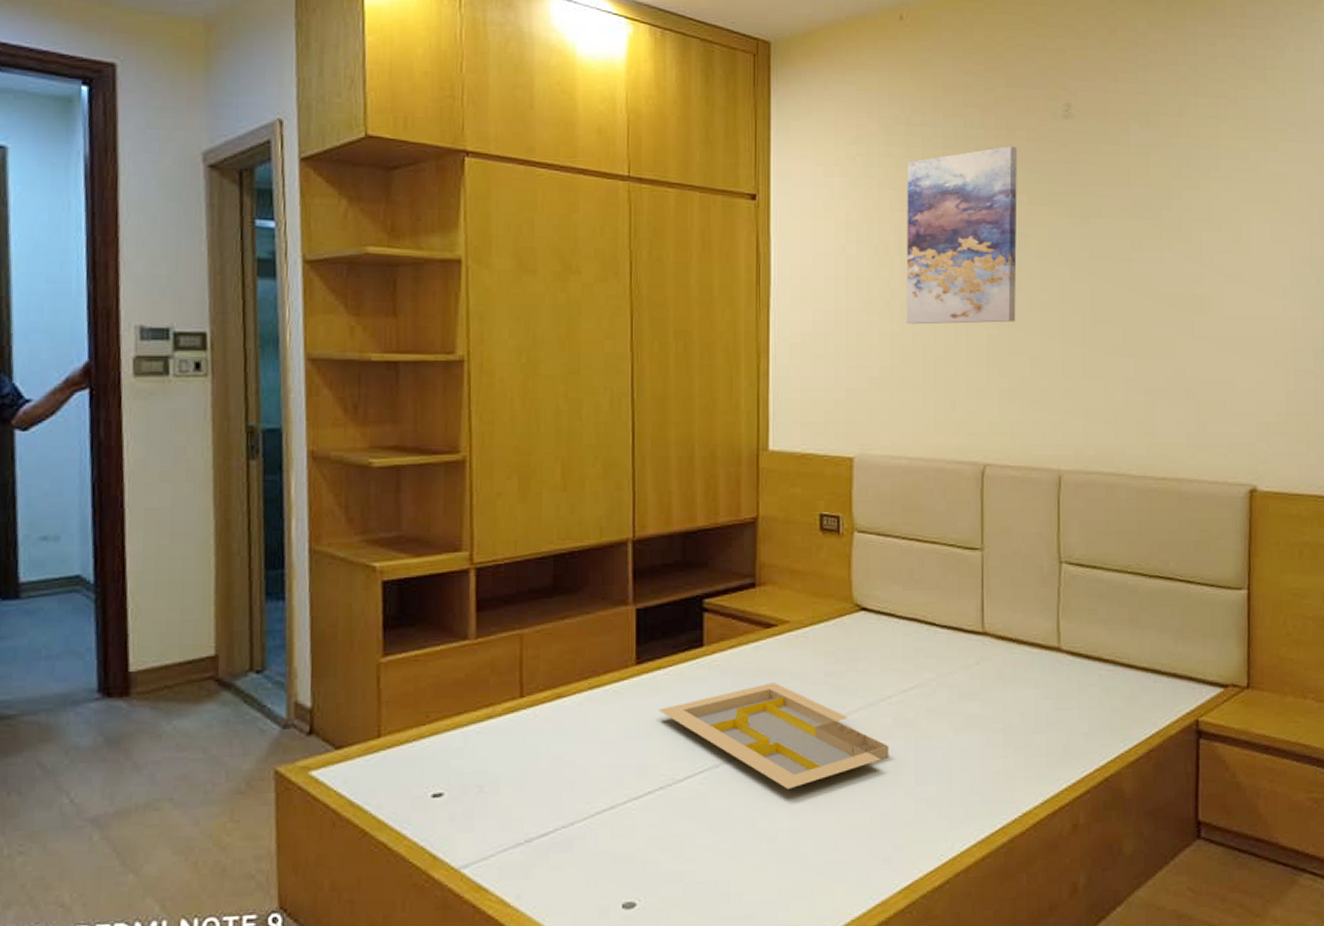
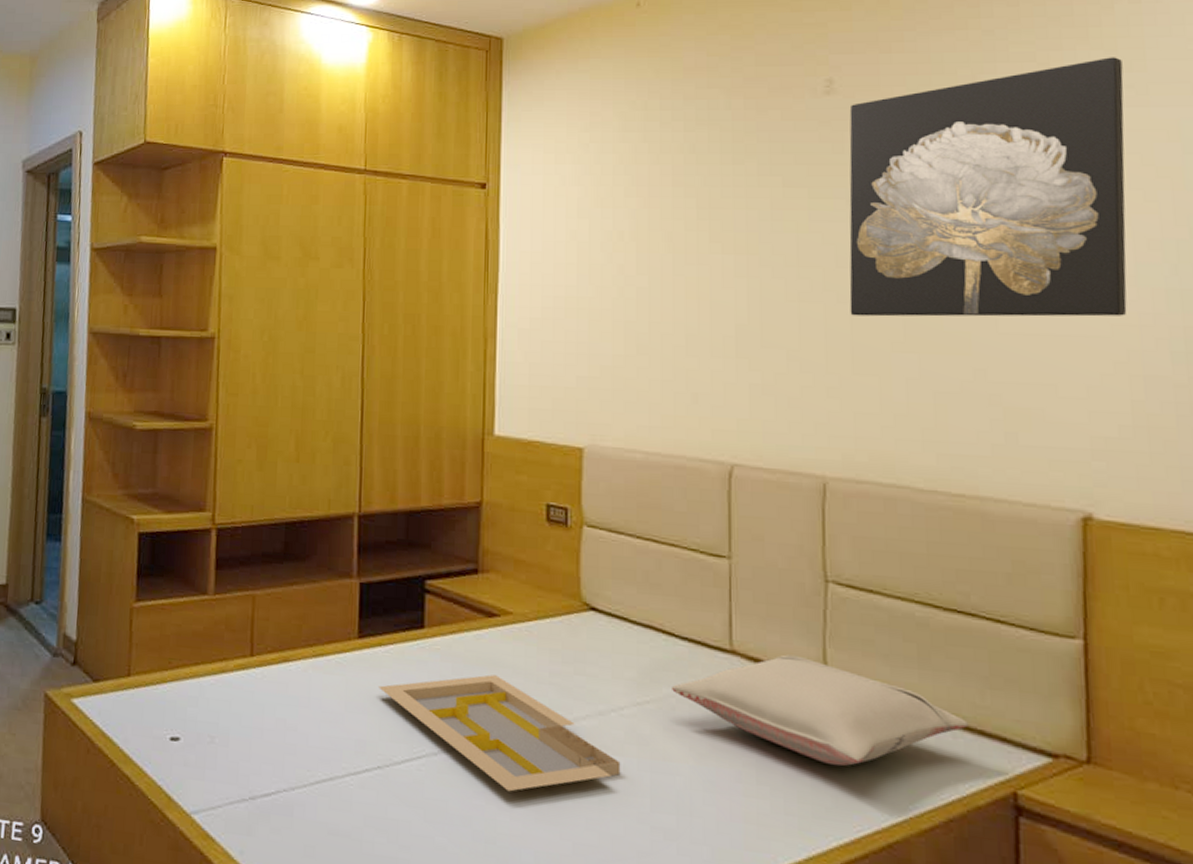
wall art: present [906,146,1017,325] -> none [642,127,770,313]
pillow: none [933,630,1165,721] -> present [672,654,968,767]
wall art: none [1081,97,1289,325] -> present [849,57,1127,317]

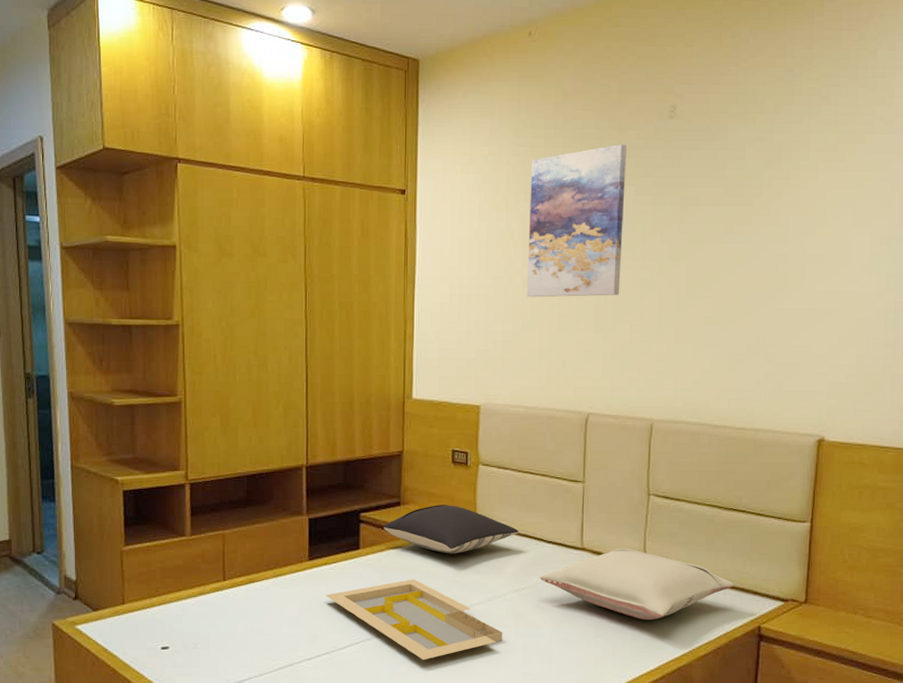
pillow: none [456,575,640,645] -> present [384,505,519,554]
wall art: none [642,127,770,313] -> present [527,144,626,298]
wall art: present [849,57,1127,317] -> none [677,94,878,298]

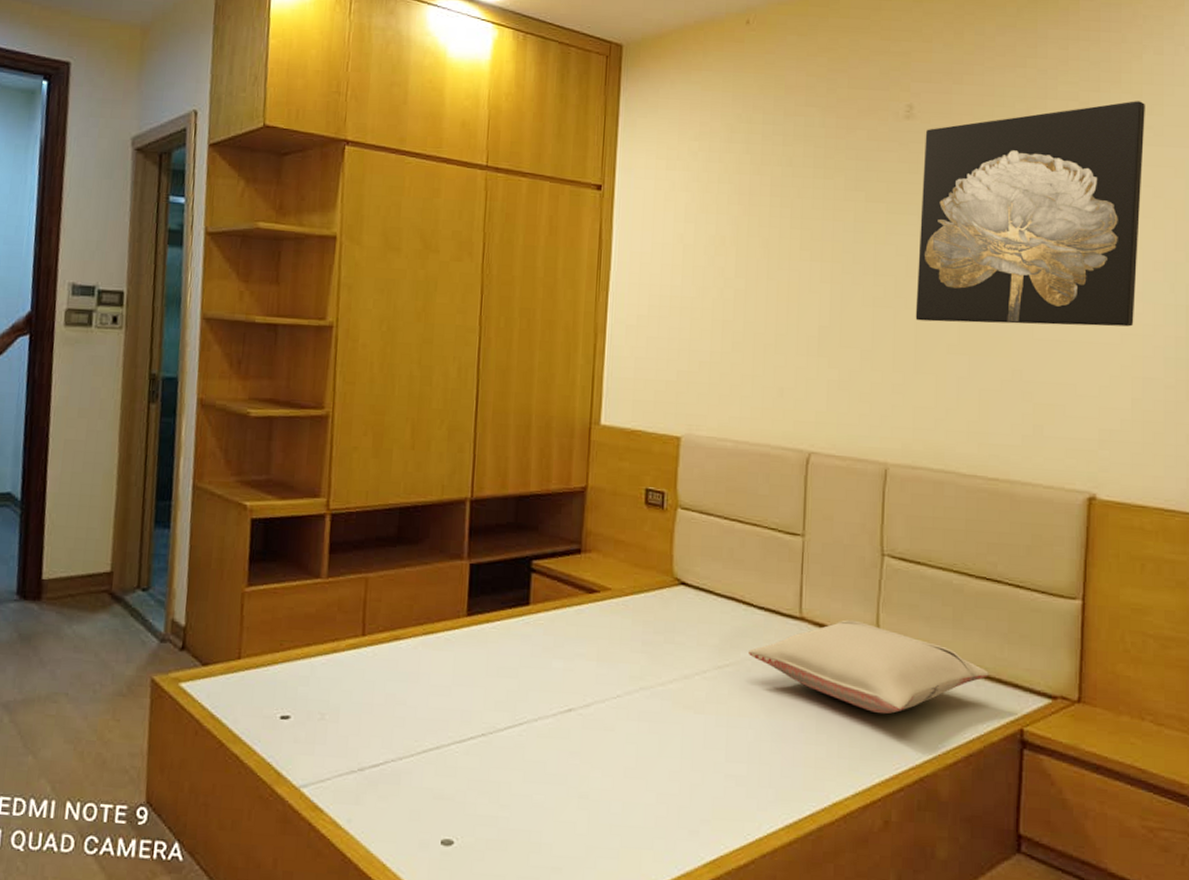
serving tray: present [325,579,503,660] -> none [485,646,702,751]
pillow: present [384,505,519,554] -> none [560,554,724,617]
wall art: present [527,144,626,298] -> none [738,145,856,315]
wall art: none [677,94,878,298] -> present [915,101,1145,327]

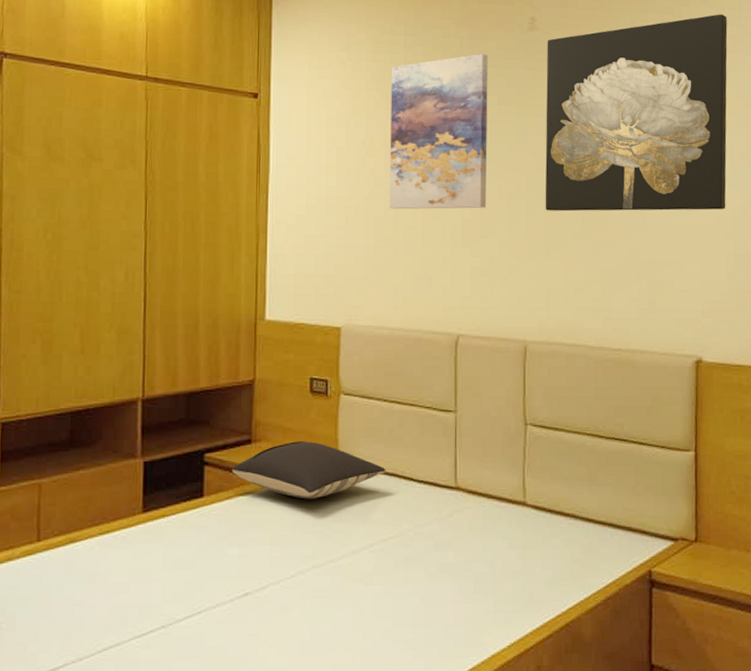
pillow: none [560,554,724,617] -> present [232,441,386,499]
wall art: none [738,145,856,315] -> present [389,54,488,210]
pillow: present [749,619,989,715] -> none [411,485,621,569]

